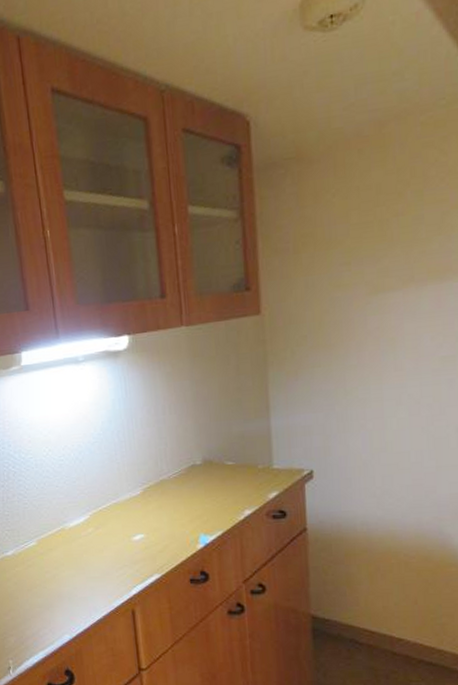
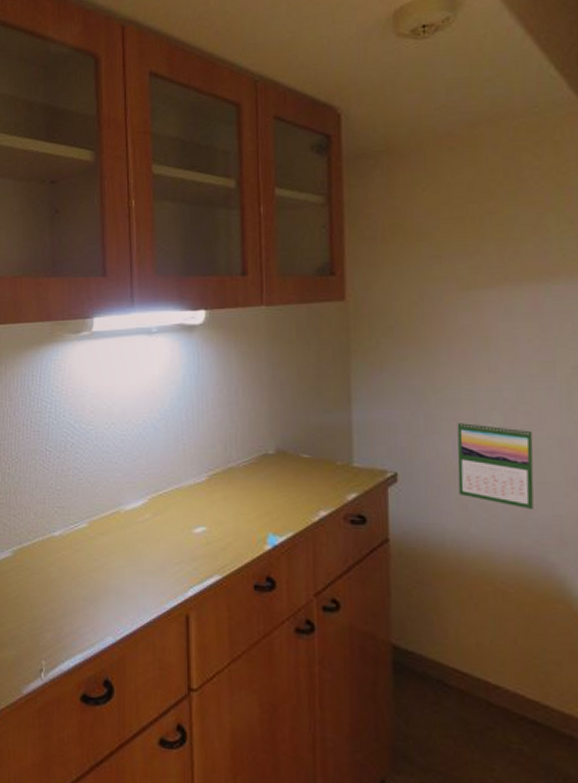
calendar: none [366,417,434,492] -> present [457,421,534,510]

